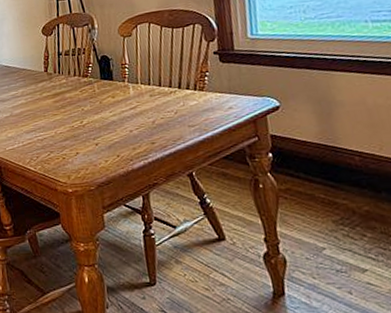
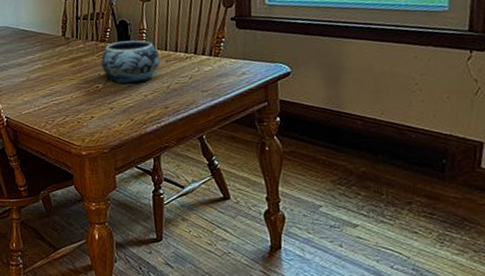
decorative bowl: none [84,75,144,119] -> present [101,40,160,84]

